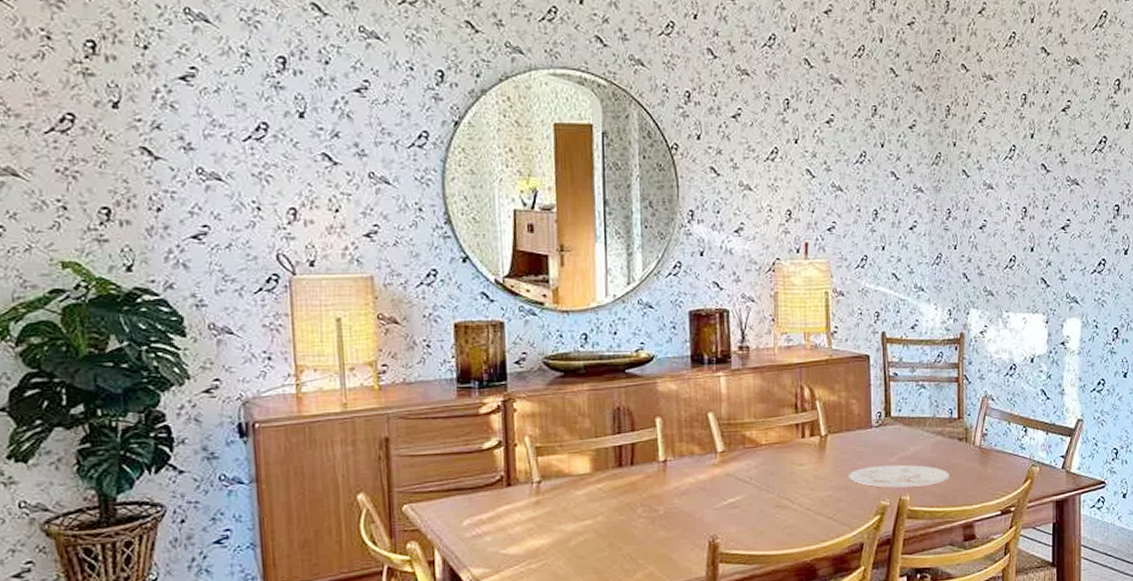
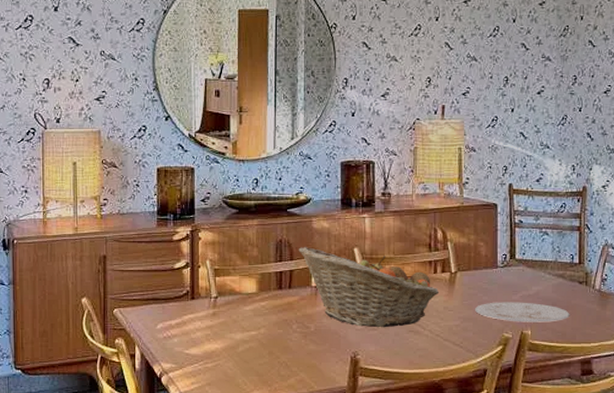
fruit basket: none [641,413,809,506] -> present [298,246,440,328]

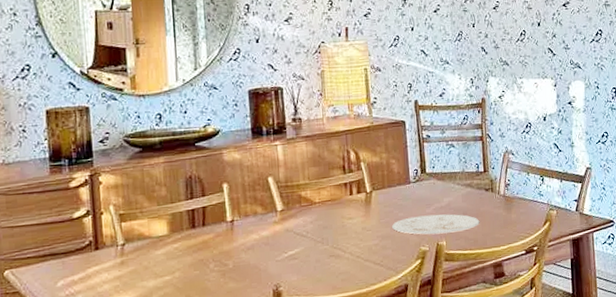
fruit basket: present [298,246,440,328] -> none [210,180,357,258]

